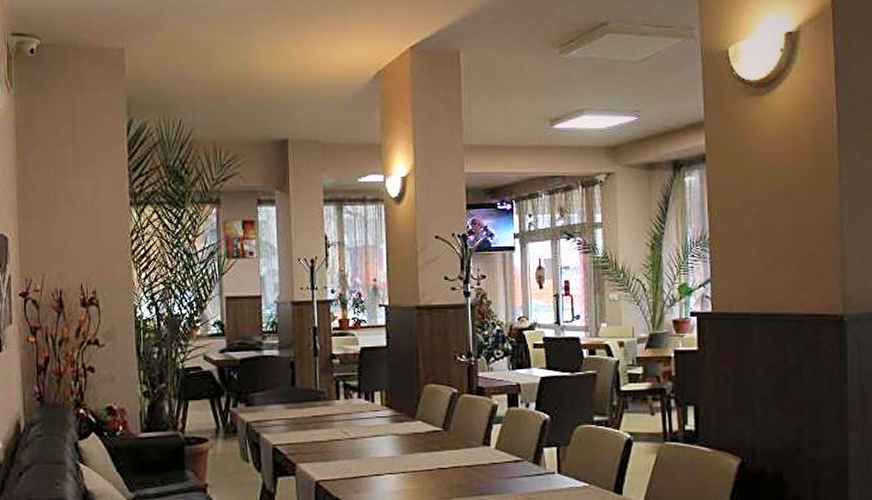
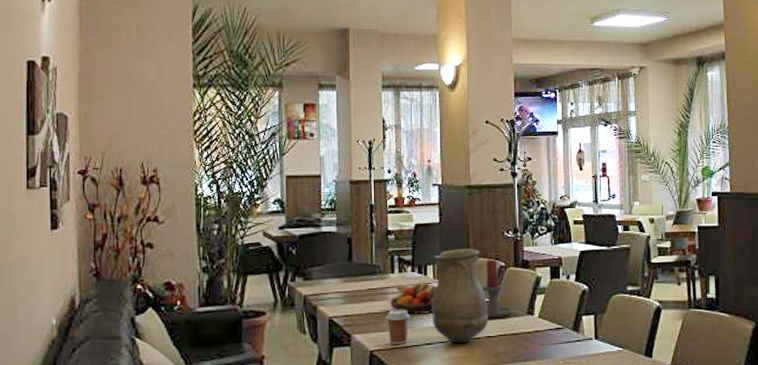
coffee cup: none [331,438,357,475] -> present [386,309,410,344]
fruit bowl: none [335,409,386,443] -> present [389,282,437,314]
vase: none [379,374,441,476] -> present [431,249,489,344]
candle holder: none [433,385,467,449] -> present [482,259,513,318]

